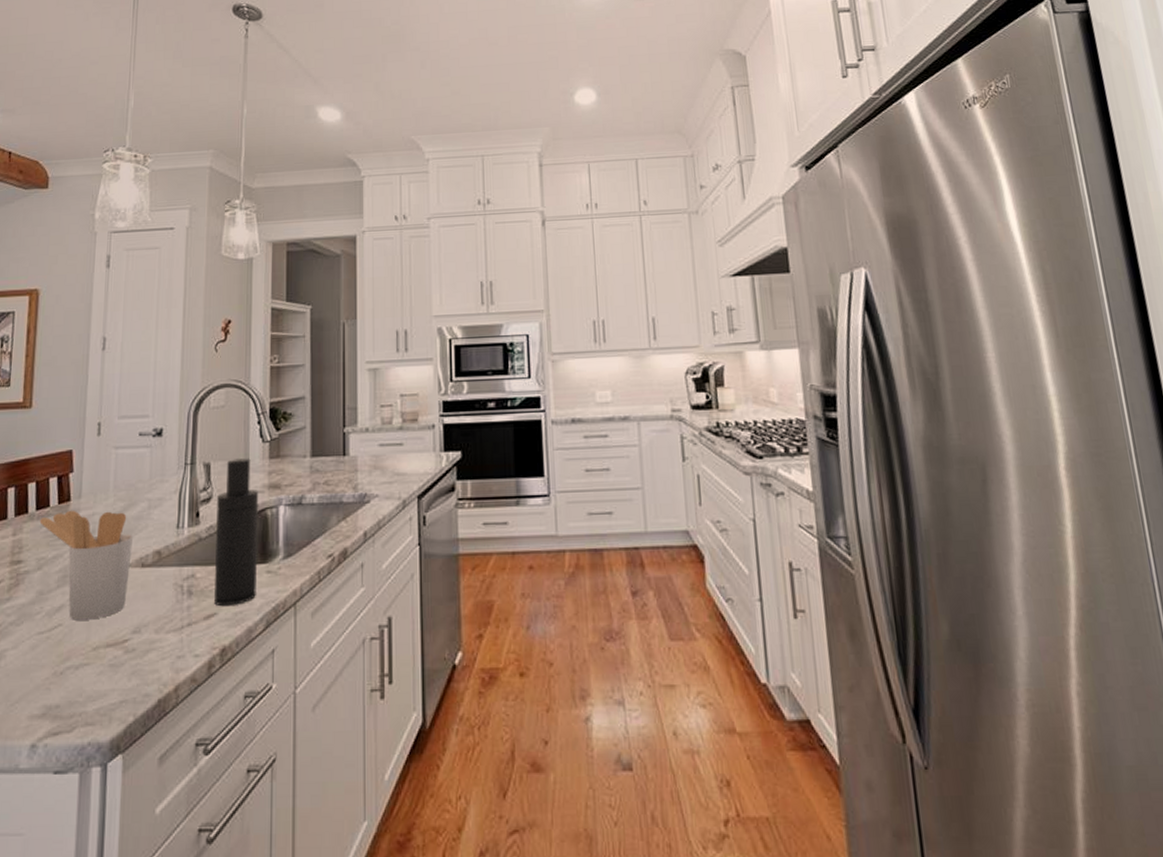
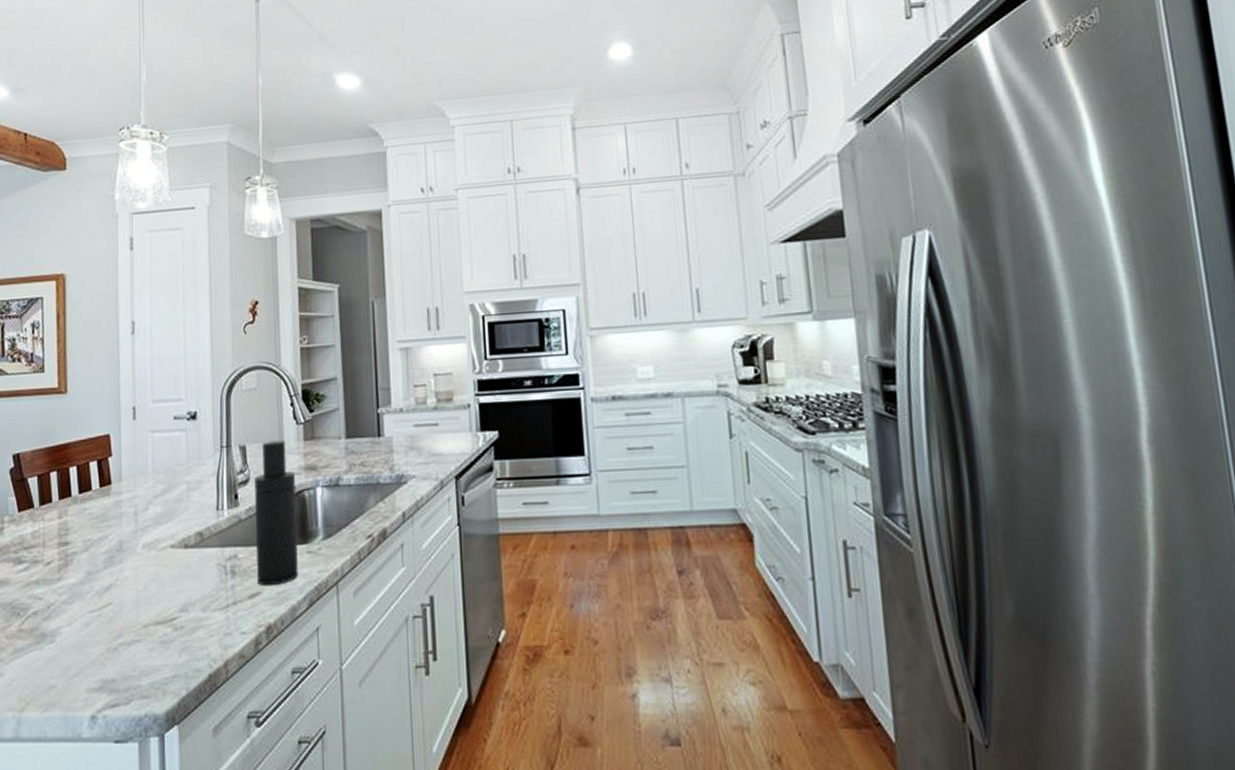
utensil holder: present [39,510,134,620] -> none [83,493,175,599]

